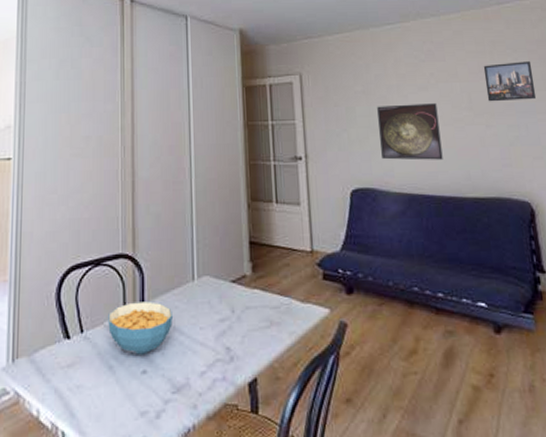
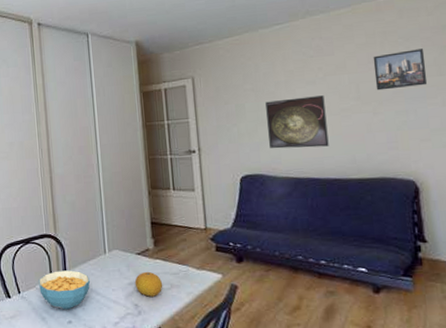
fruit: none [227,304,261,337] -> present [134,271,163,297]

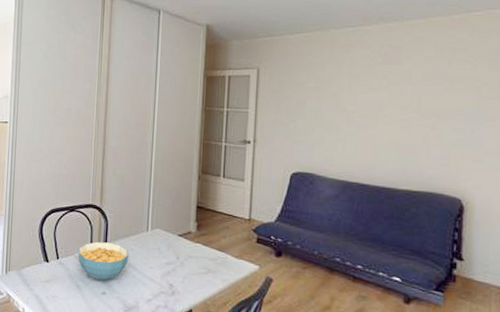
fruit: present [134,271,163,297] -> none [172,253,200,279]
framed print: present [265,95,329,149] -> none [324,102,385,155]
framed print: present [373,48,428,91] -> none [437,70,491,107]

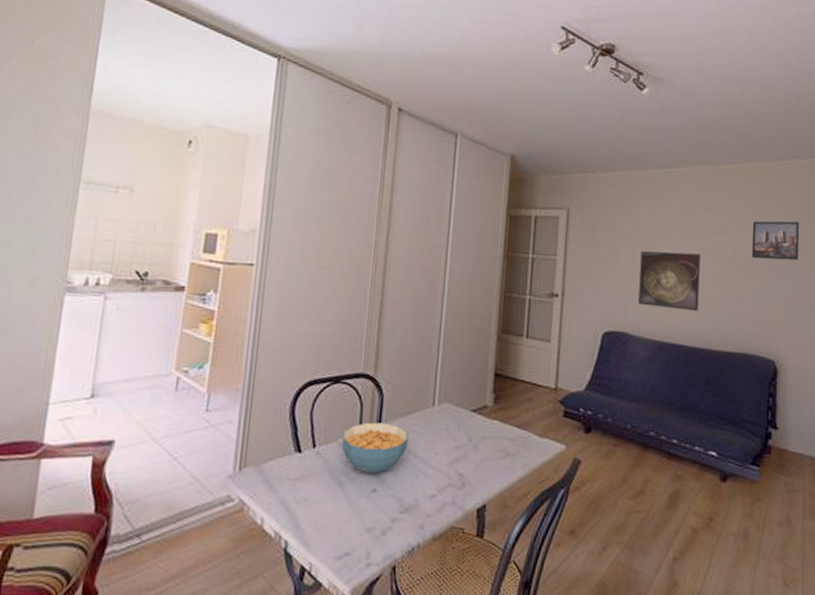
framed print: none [324,102,385,155] -> present [638,251,701,311]
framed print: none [437,70,491,107] -> present [751,221,800,261]

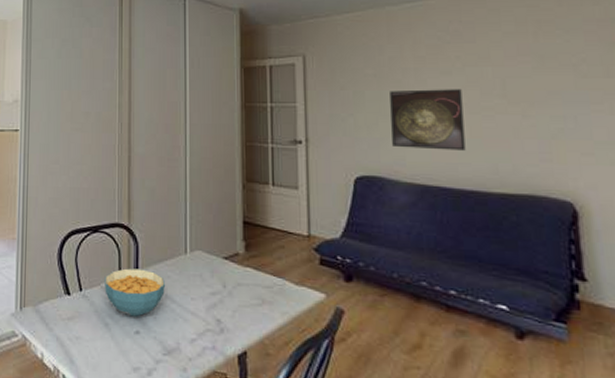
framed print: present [751,221,800,261] -> none [523,44,592,89]

